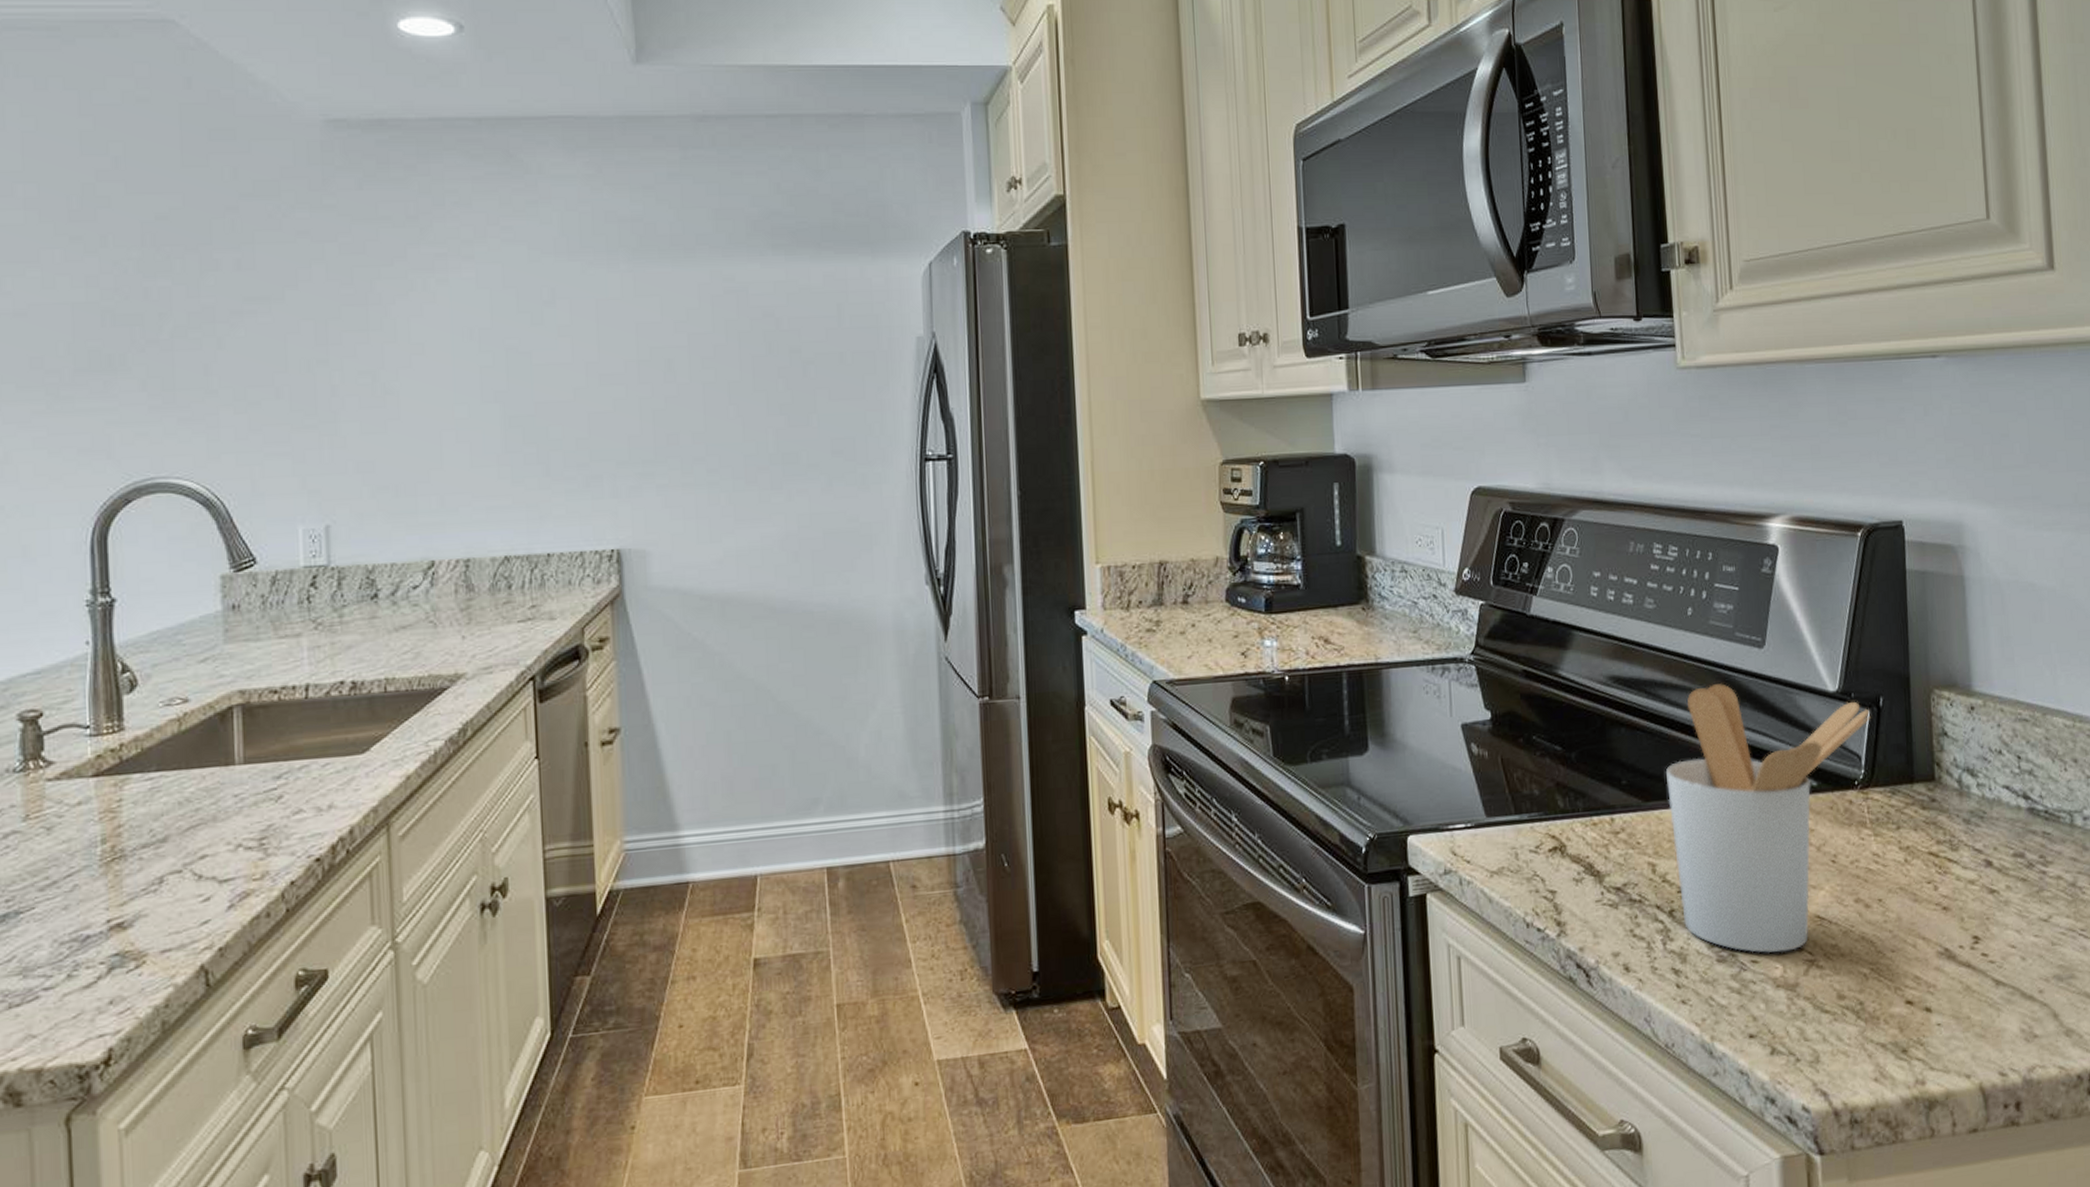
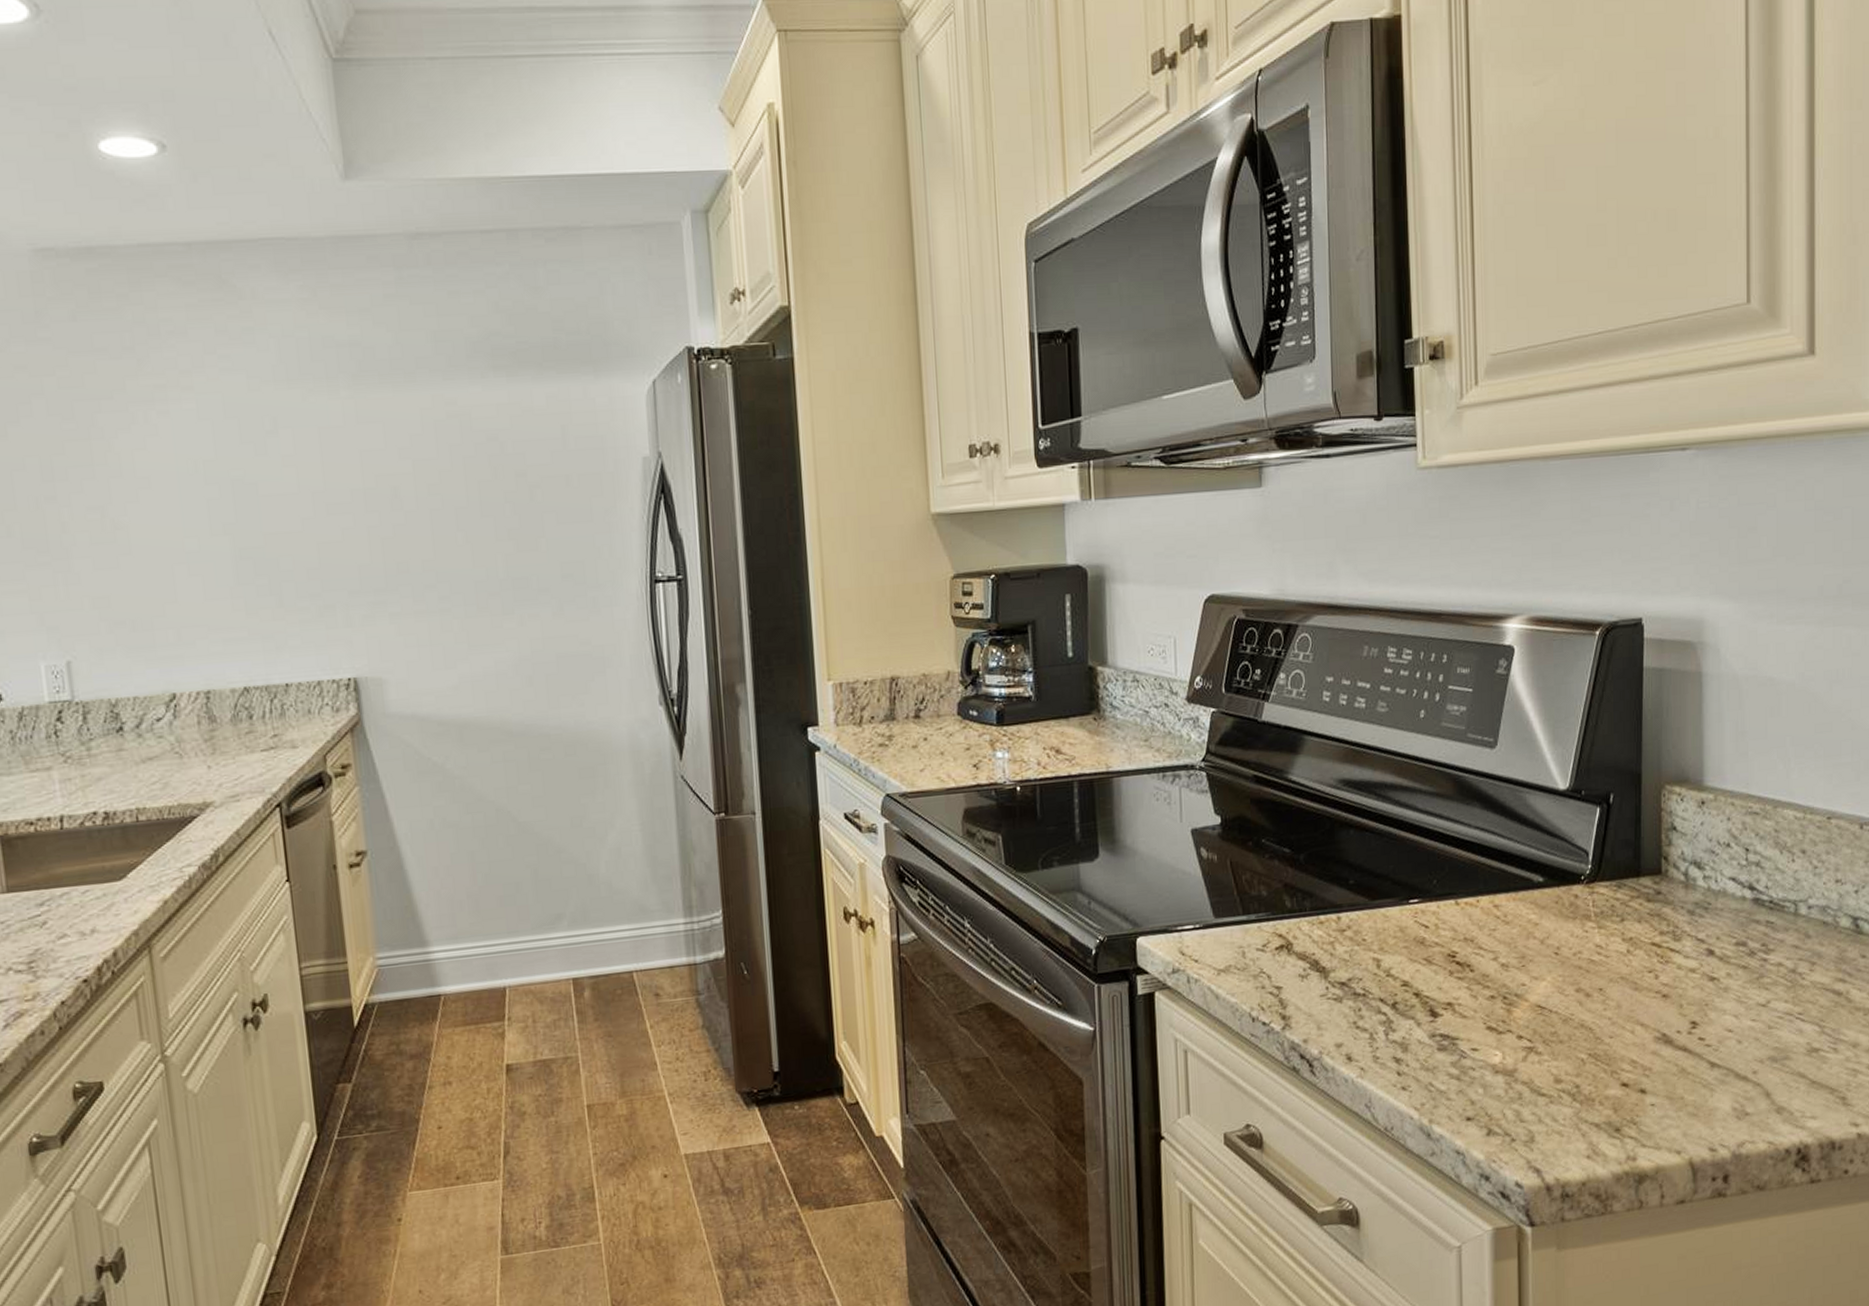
utensil holder: present [1665,683,1871,954] -> none [1392,784,1600,1042]

